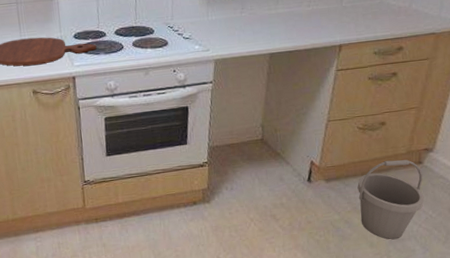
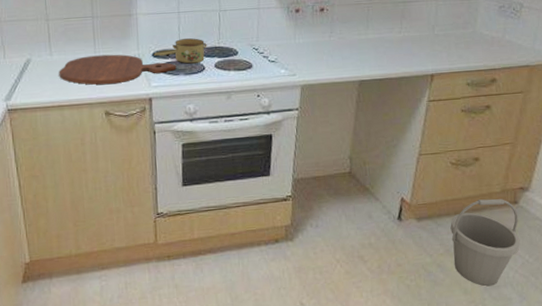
cooking pot: none [75,19,125,45] -> present [154,38,207,65]

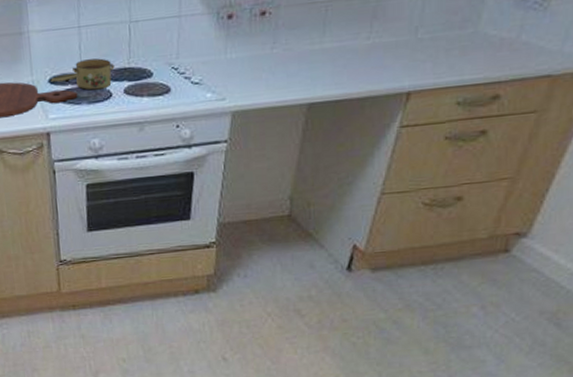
bucket: present [450,198,521,287] -> none [414,246,509,347]

